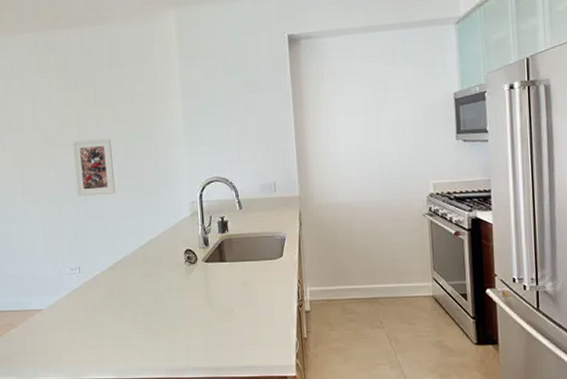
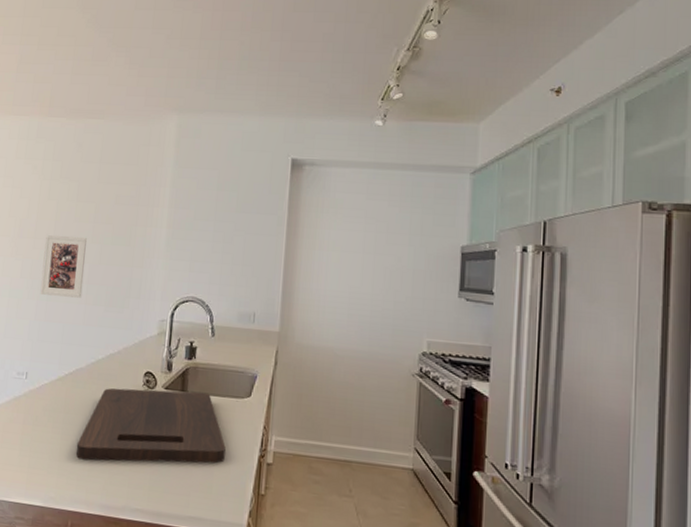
cutting board: none [135,259,268,334] -> present [75,388,226,464]

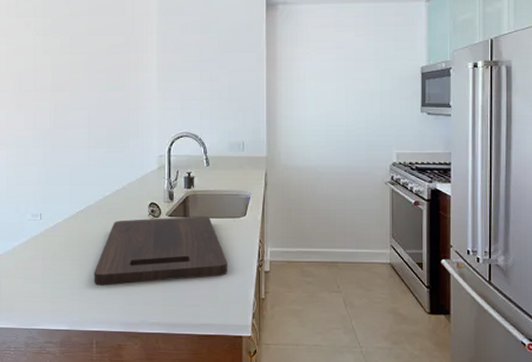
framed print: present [40,235,87,298] -> none [45,86,84,142]

